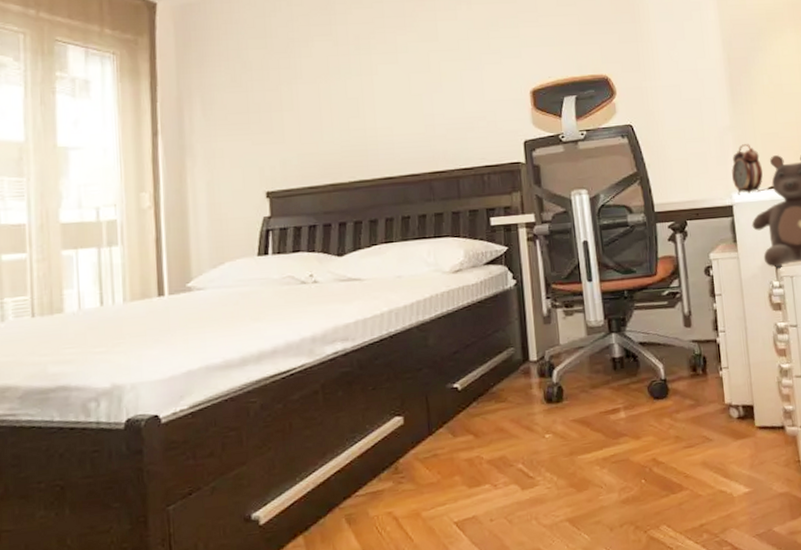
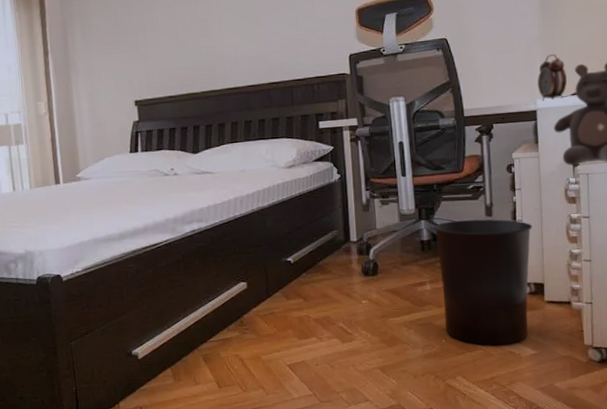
waste bin: none [625,330,739,484] -> present [433,219,533,346]

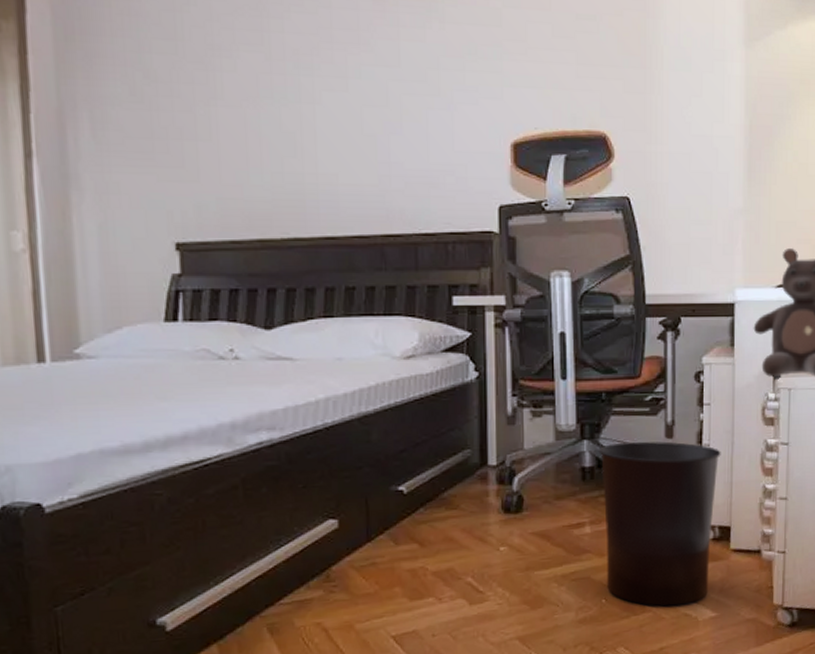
alarm clock: present [538,54,567,101] -> none [738,232,773,292]

